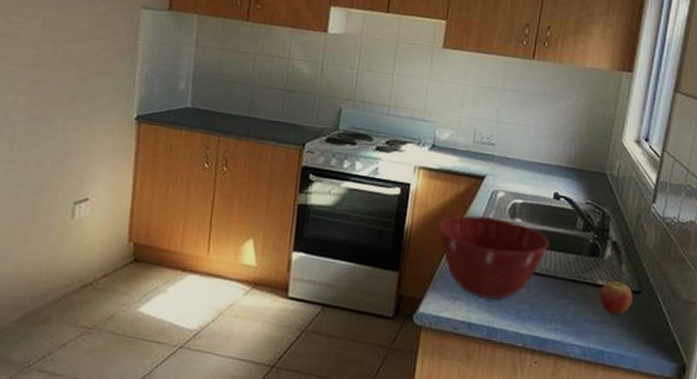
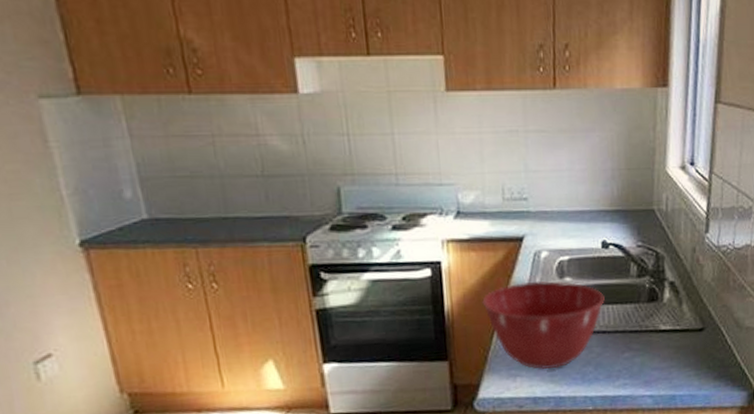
fruit: present [599,279,633,315] -> none [663,322,697,357]

